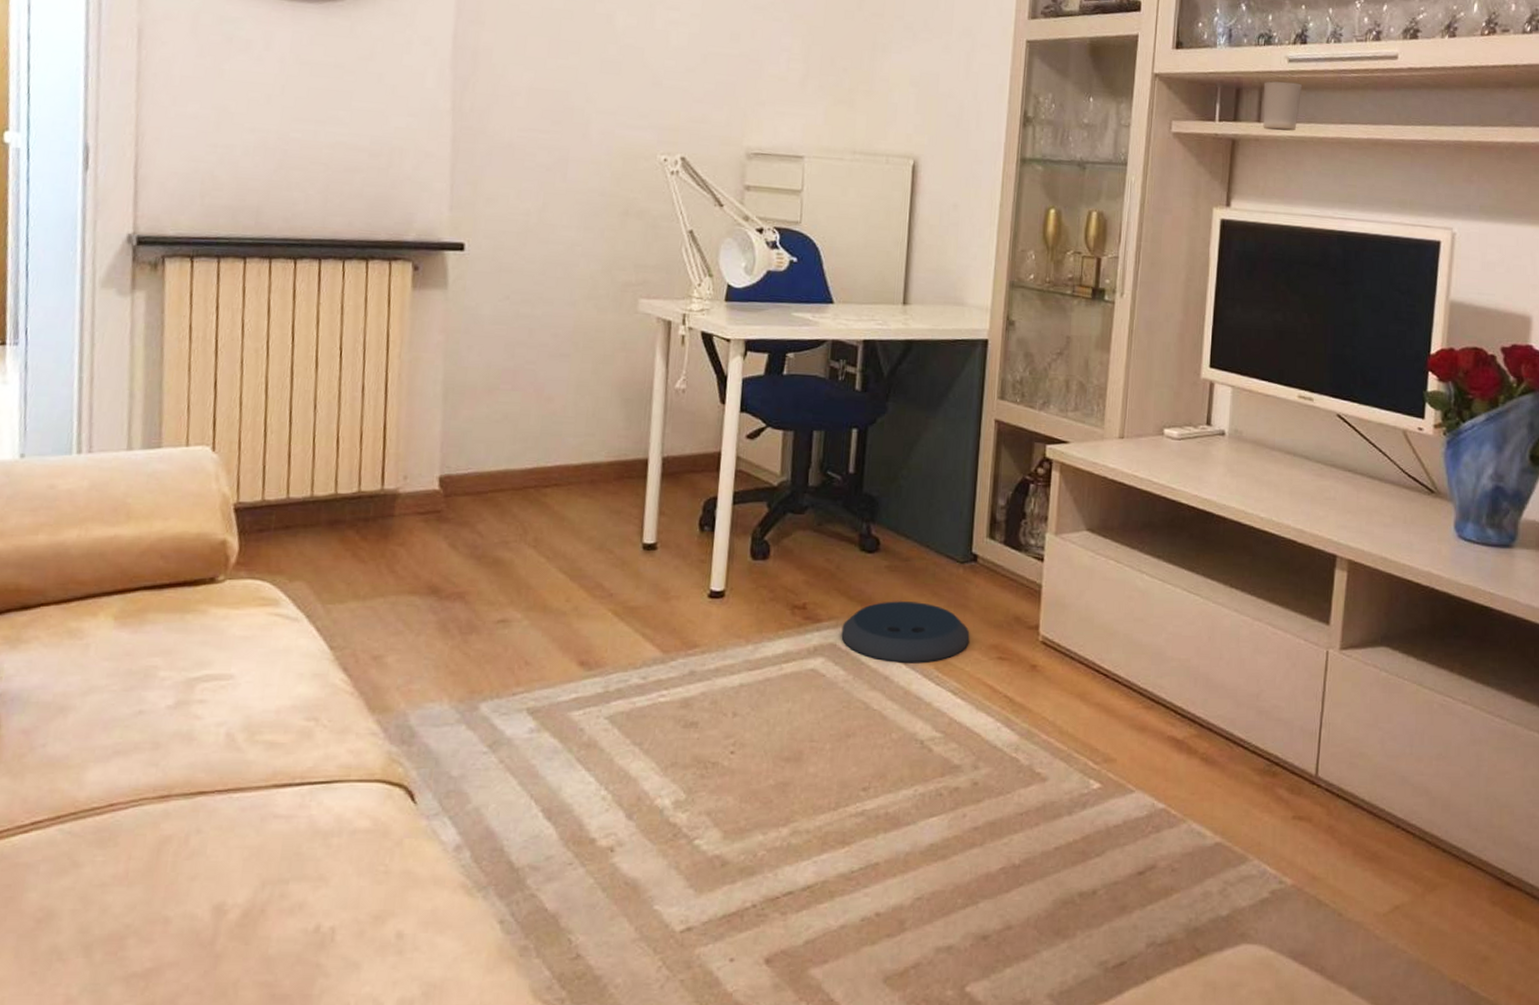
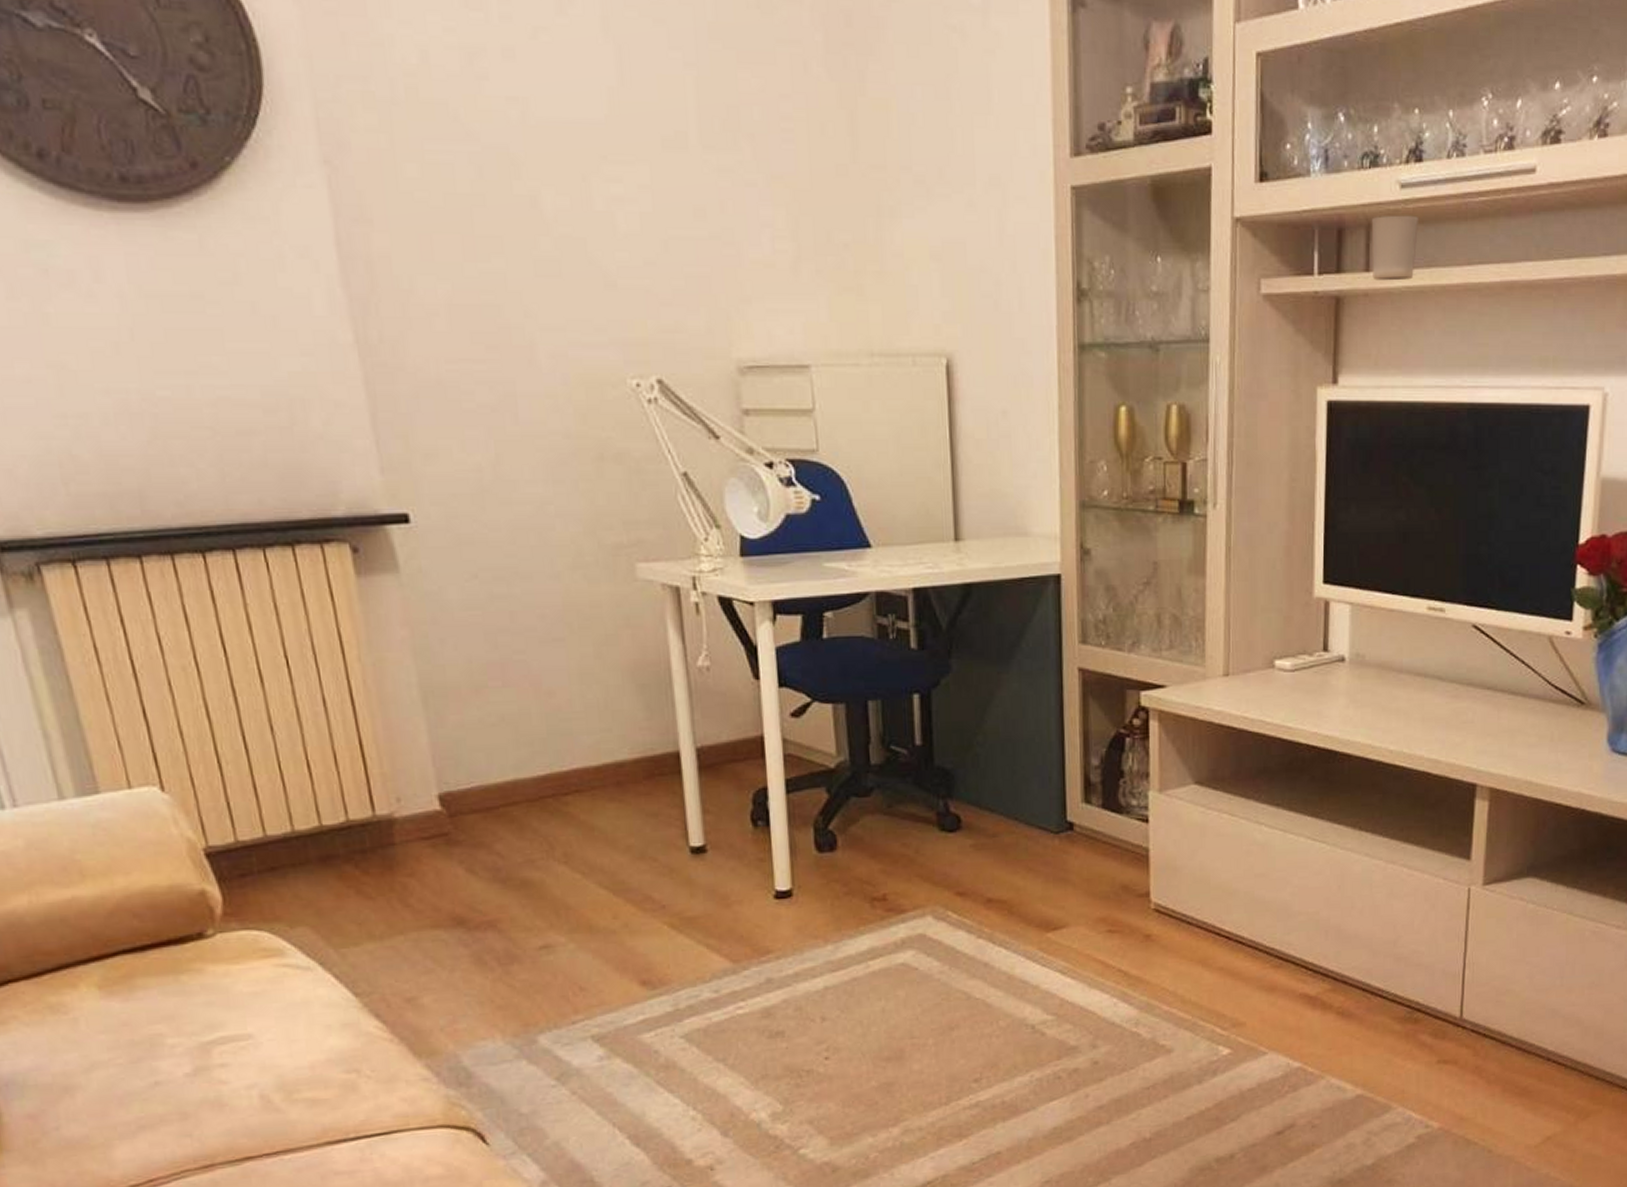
robot vacuum: present [841,601,970,663] -> none [929,880,1074,947]

